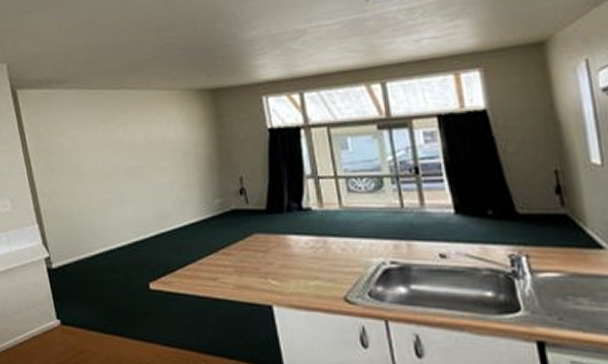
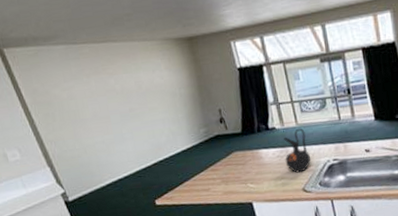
ceramic jug: none [321,212,359,274] -> present [284,128,311,173]

